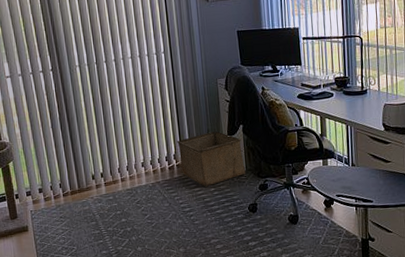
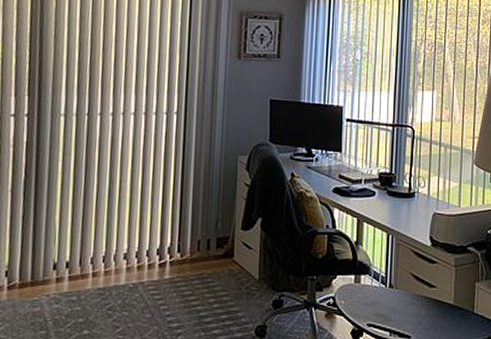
storage bin: present [176,131,246,187] -> none [174,222,258,296]

